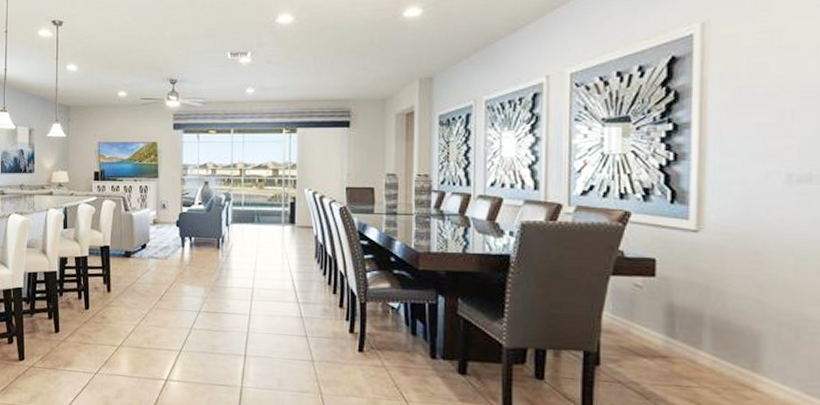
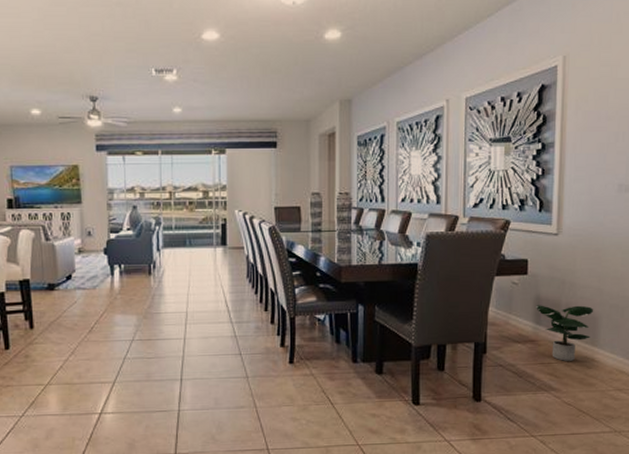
potted plant: none [668,314,752,387] -> present [536,305,593,361]

